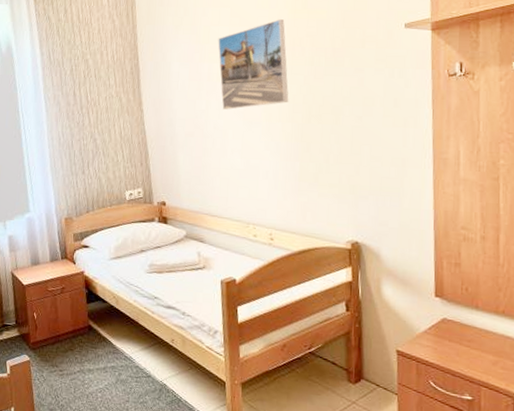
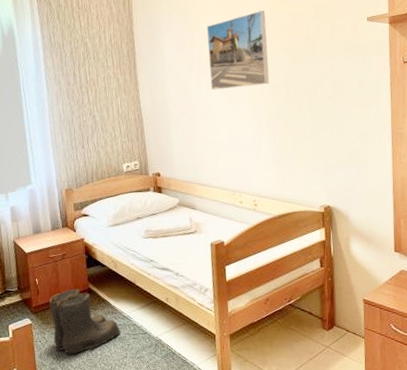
boots: none [48,325,123,396] -> present [49,288,121,355]

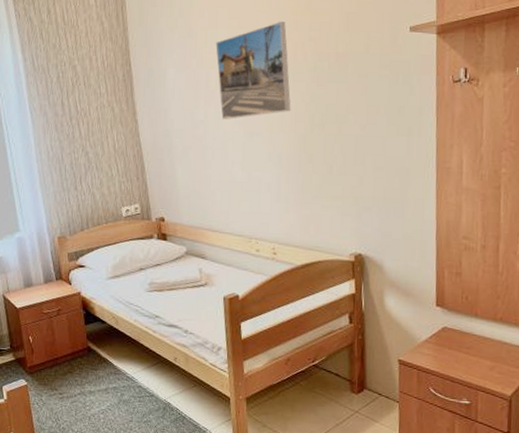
boots: present [49,288,121,355] -> none [45,347,125,418]

